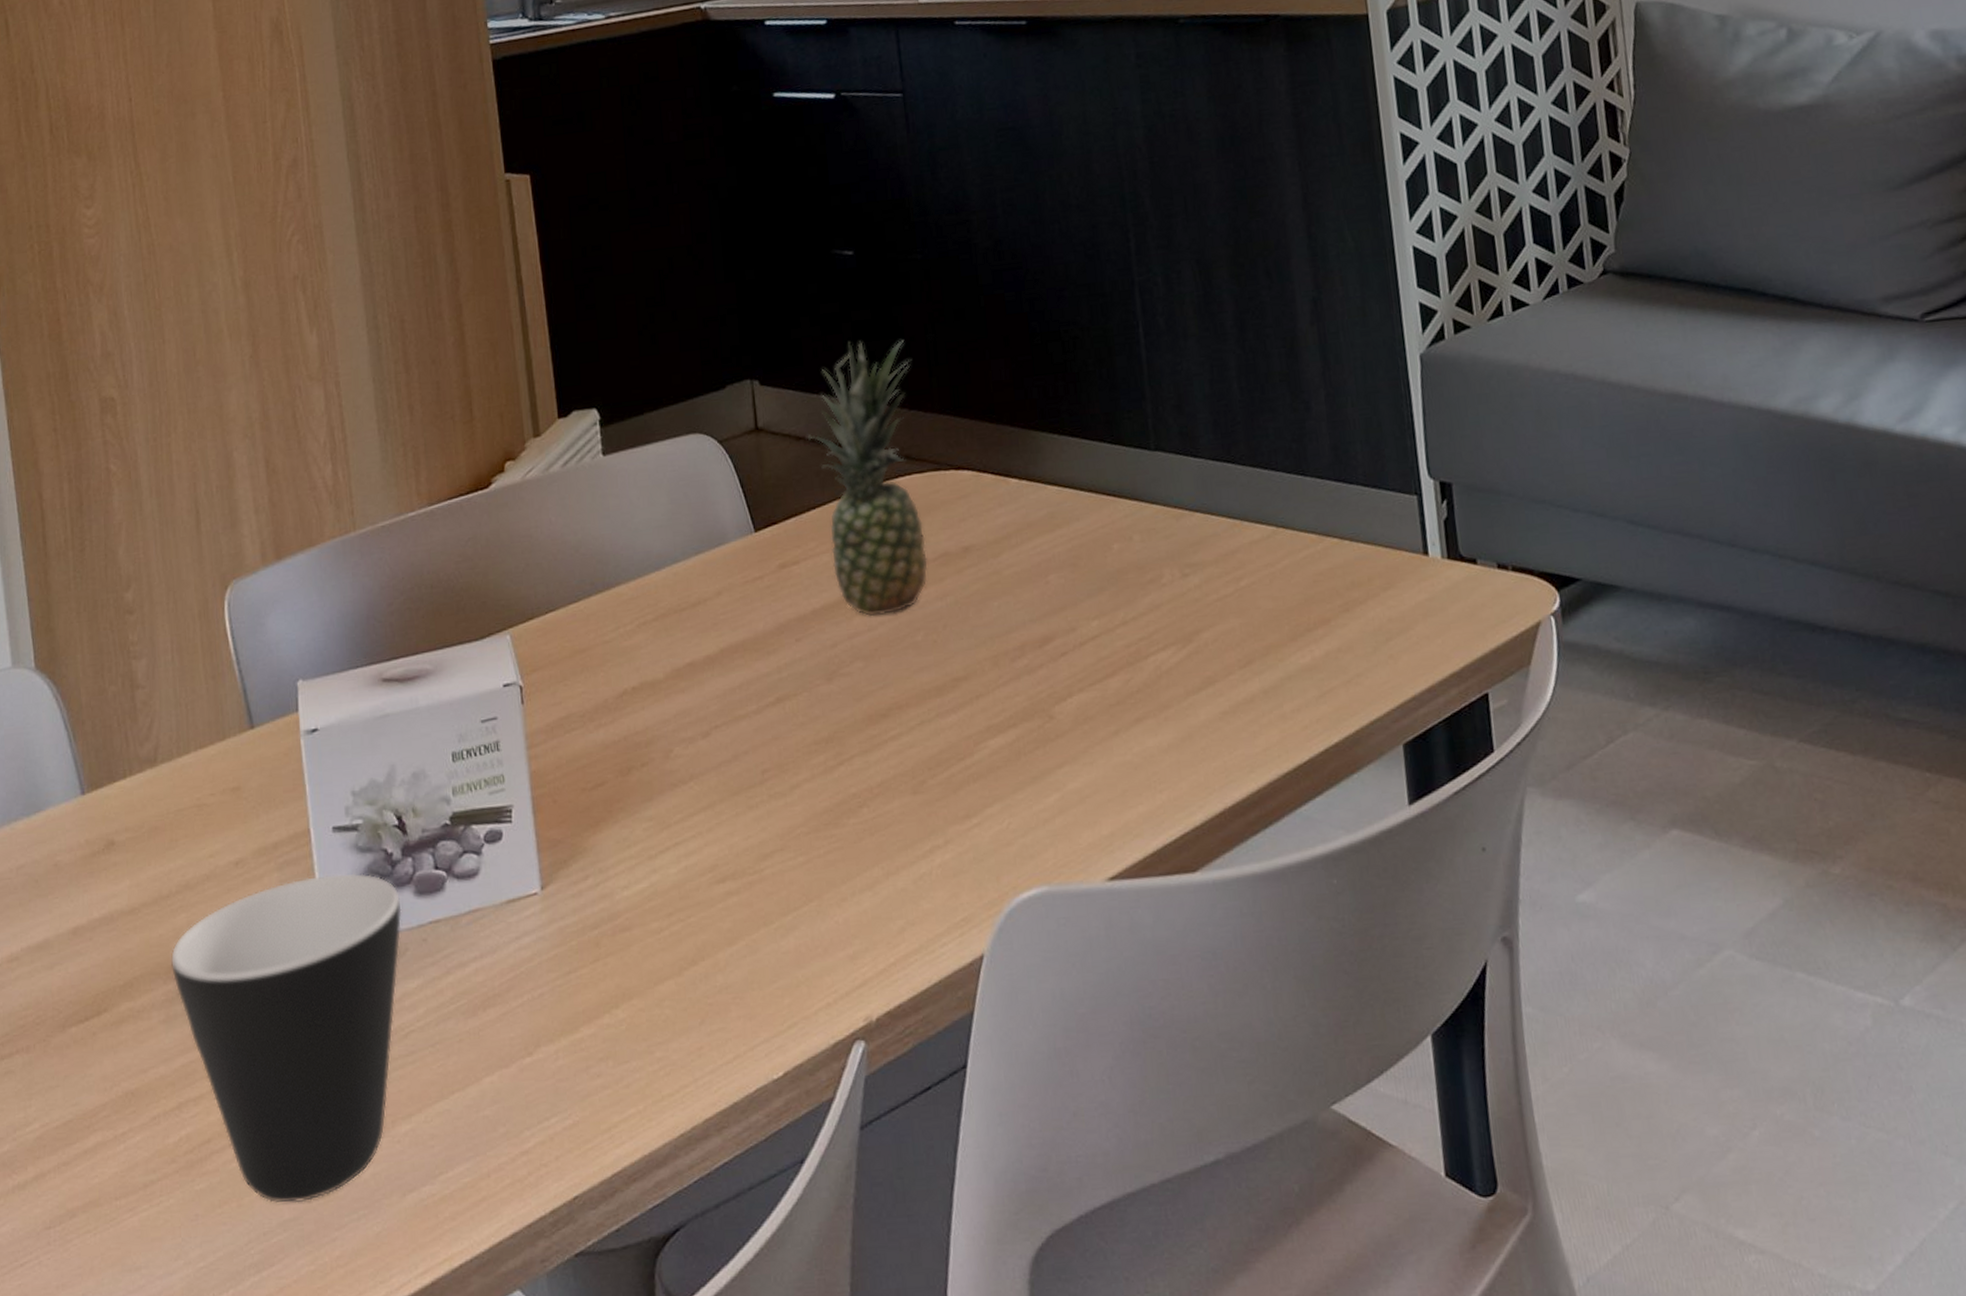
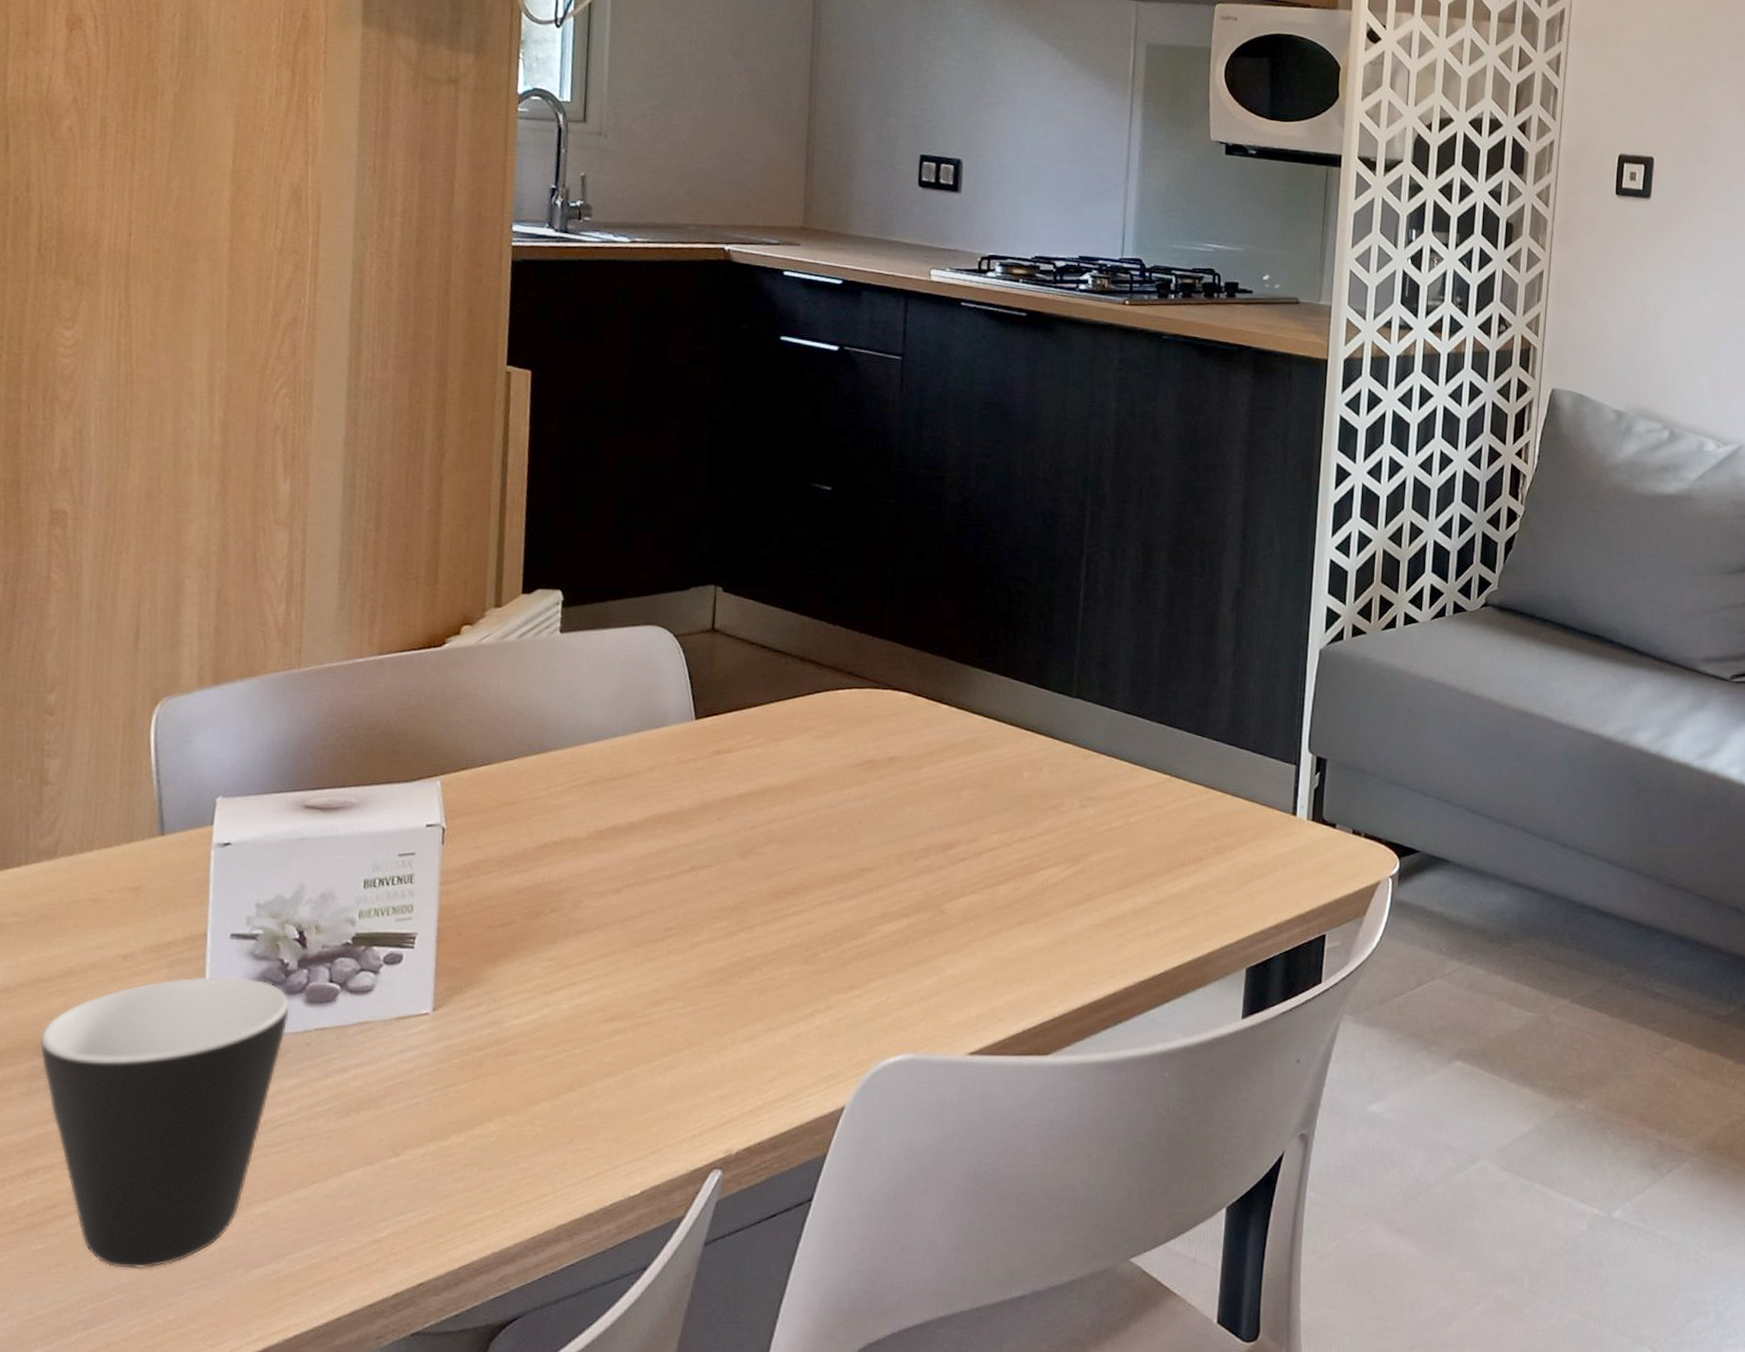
fruit: present [808,340,928,616] -> none [760,566,868,806]

